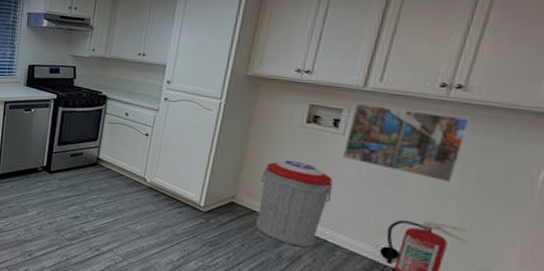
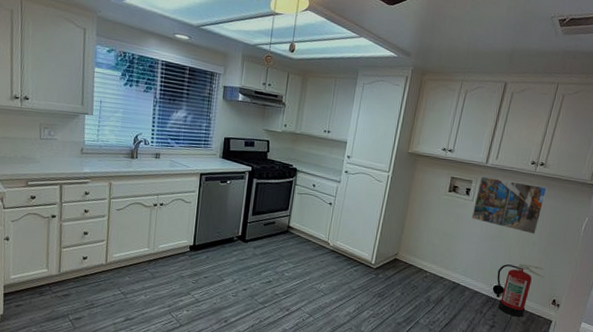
trash can: present [255,160,334,247] -> none [412,222,465,291]

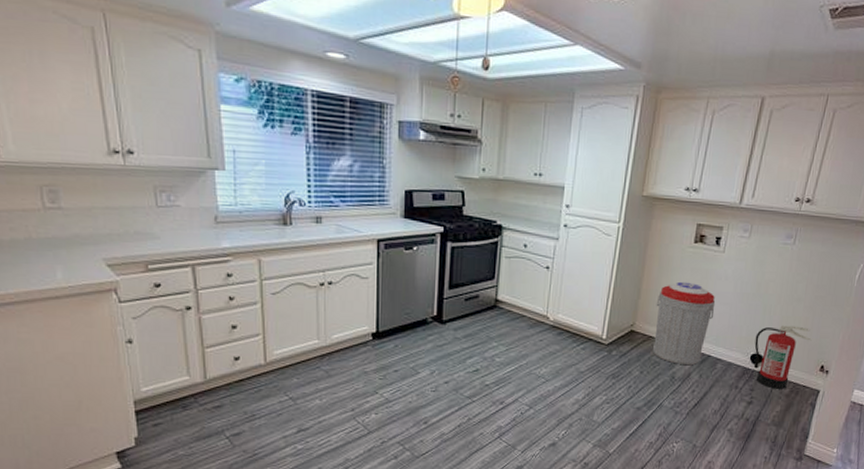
trash can: none [412,222,465,291] -> present [652,281,716,365]
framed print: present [471,175,548,235] -> none [723,220,816,289]

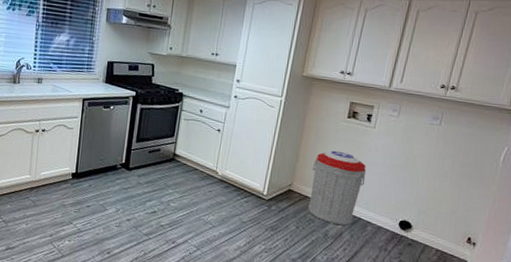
fire extinguisher: present [753,325,812,389] -> none [402,197,459,256]

